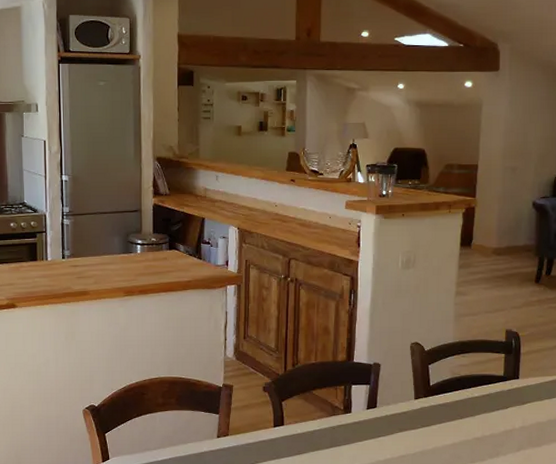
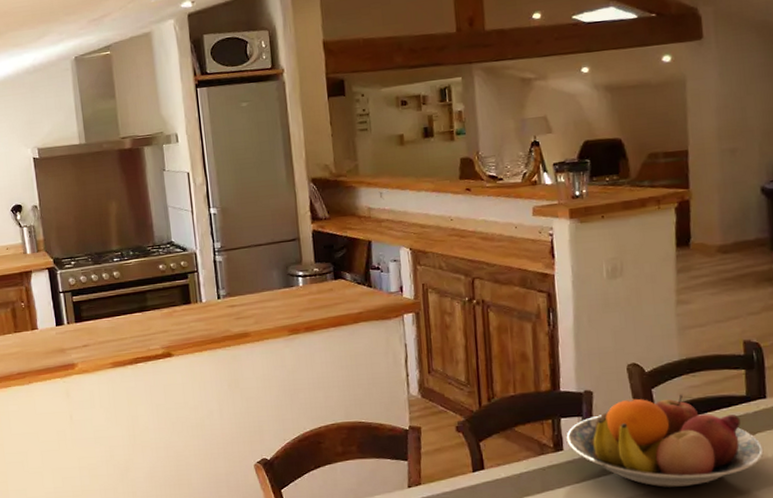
fruit bowl: none [355,372,513,450] -> present [566,395,764,488]

